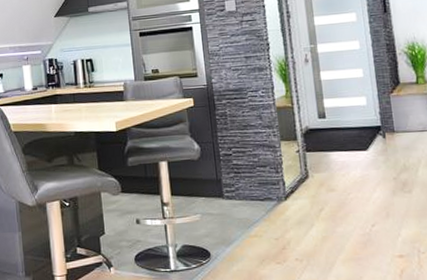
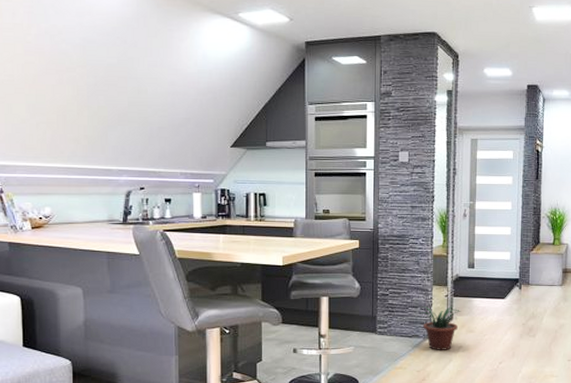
potted plant: none [268,163,317,214] -> present [419,306,461,350]

